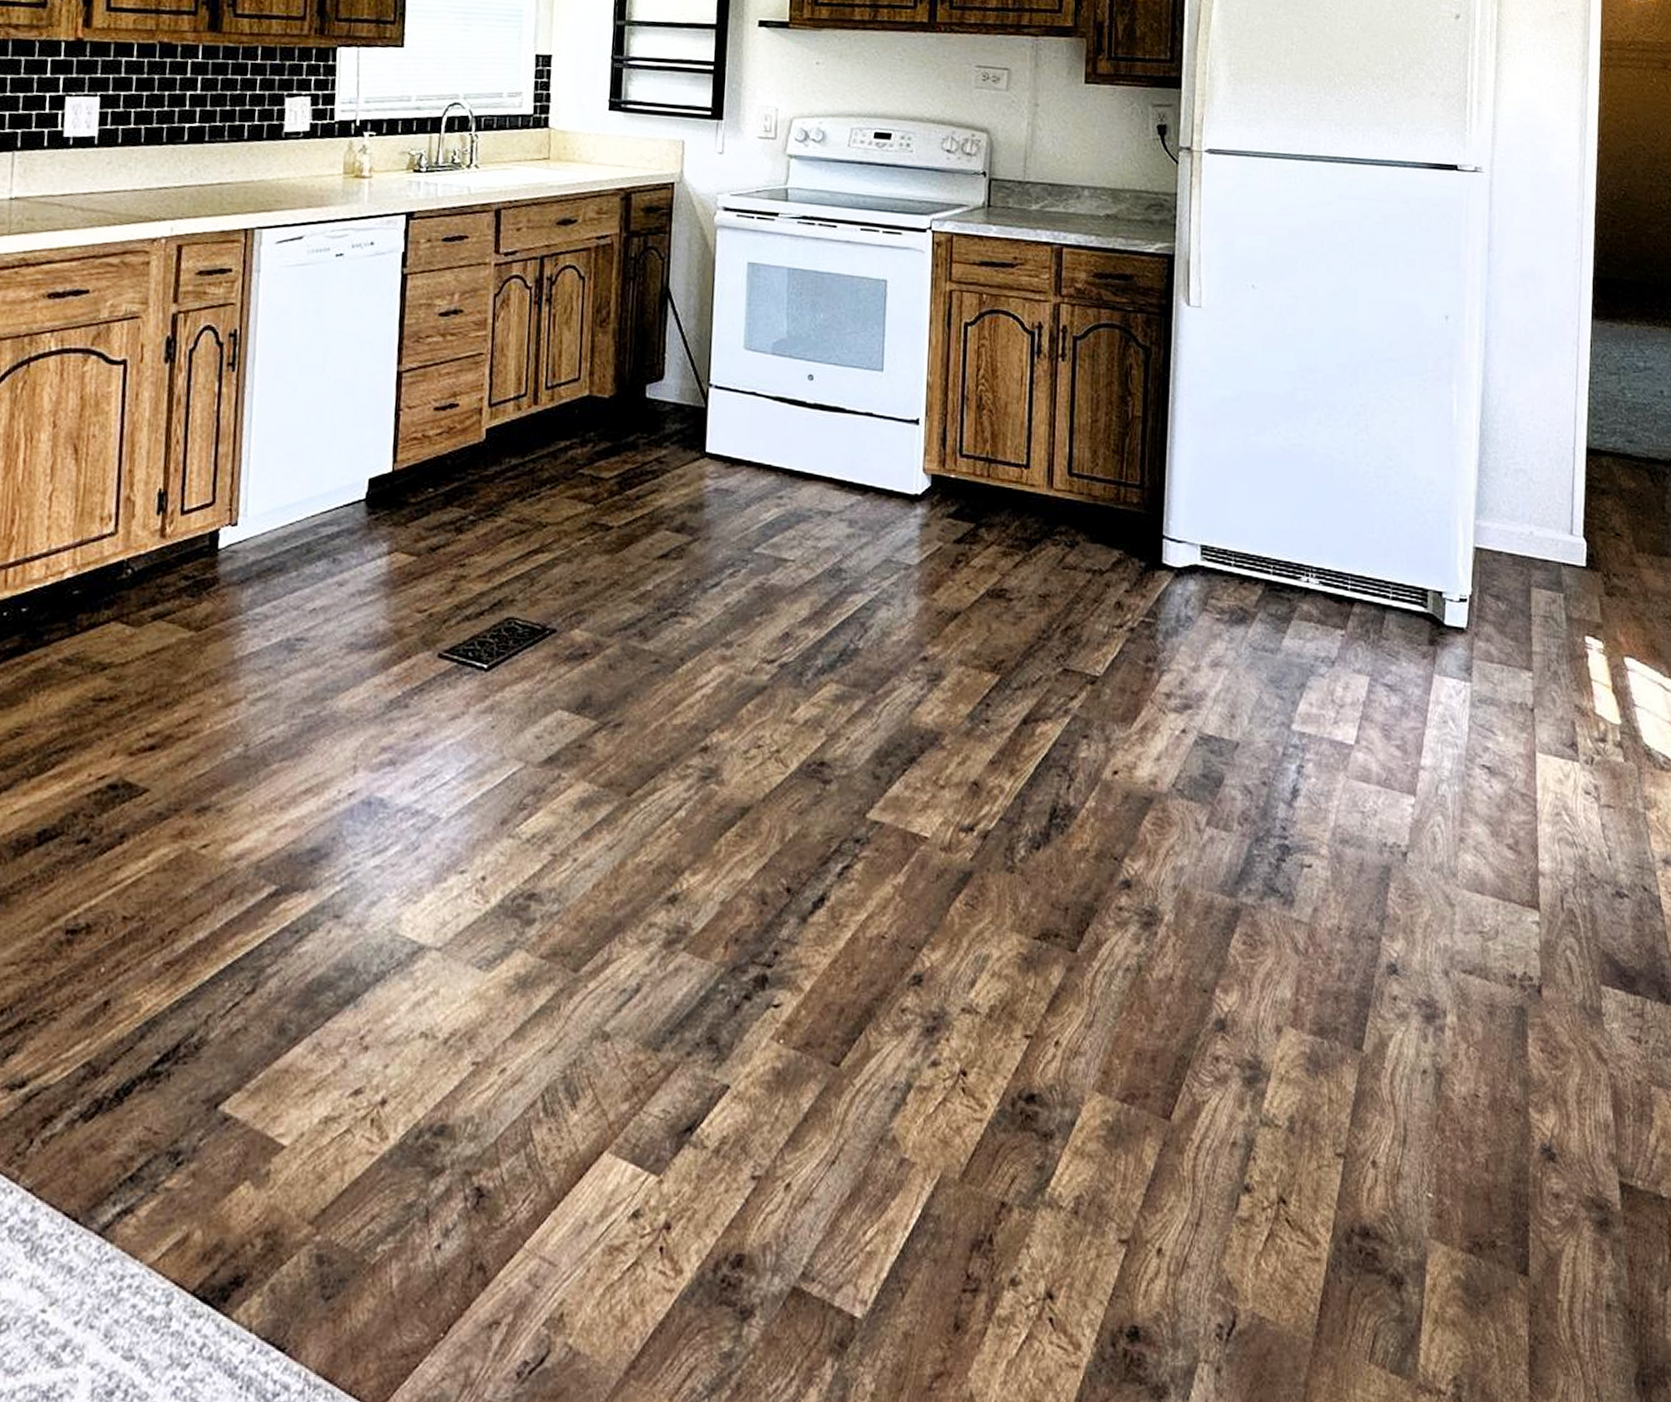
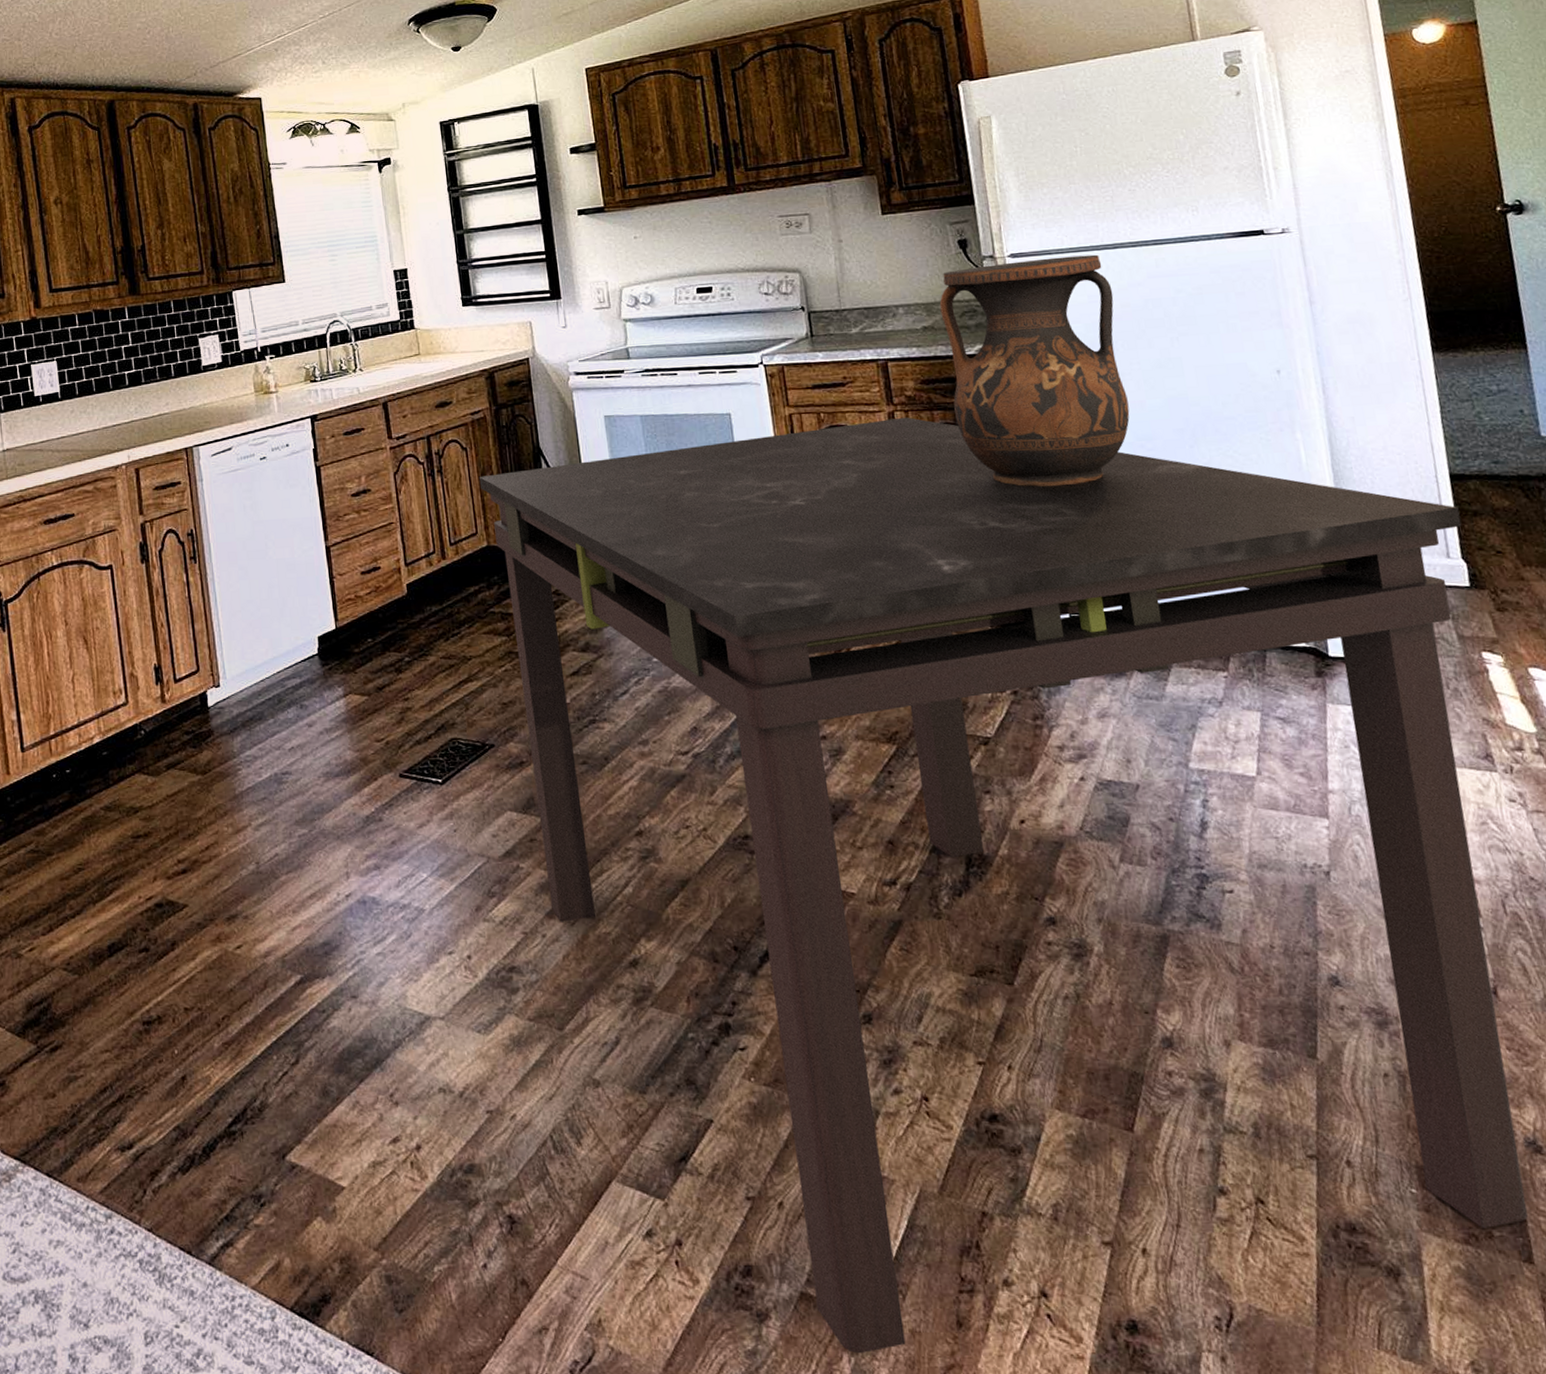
dining table: none [589,311,1589,1357] -> present [479,417,1528,1353]
vase: none [1122,157,1302,410] -> present [939,254,1130,487]

